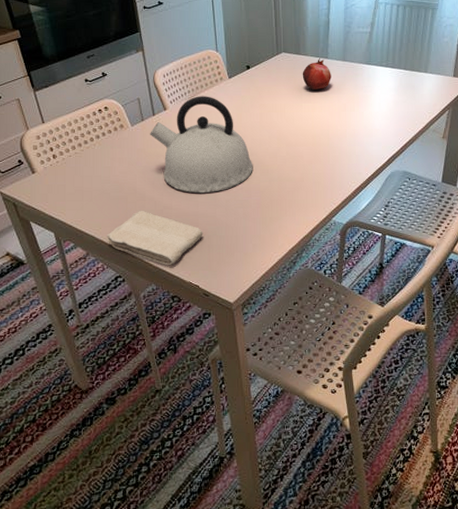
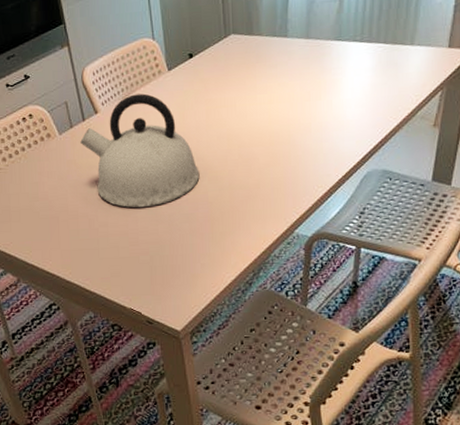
washcloth: present [106,211,203,266] -> none [37,230,144,291]
fruit: present [302,57,331,90] -> none [256,37,292,77]

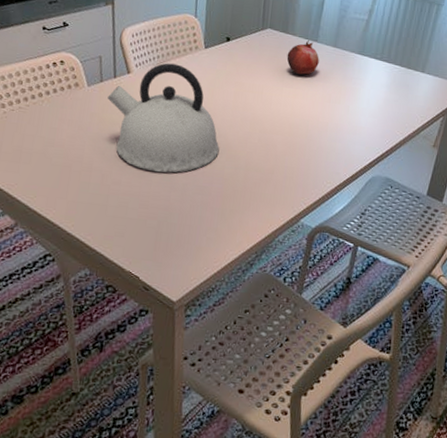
fruit: none [256,37,292,77] -> present [286,39,319,75]

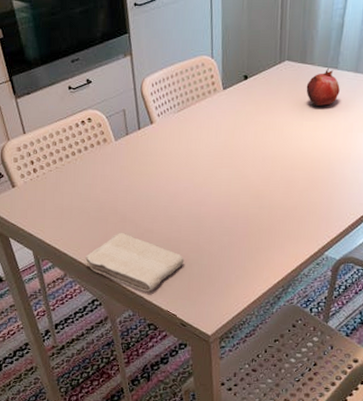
washcloth: none [39,182,153,250] -> present [84,233,185,292]
kettle: present [107,63,220,173] -> none [134,109,243,218]

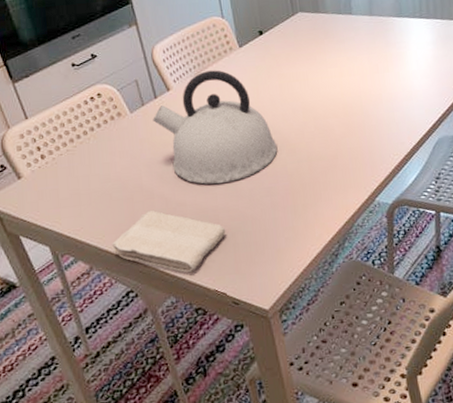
kettle: none [134,109,243,218] -> present [153,70,278,185]
fruit: present [306,68,340,106] -> none [324,14,358,52]

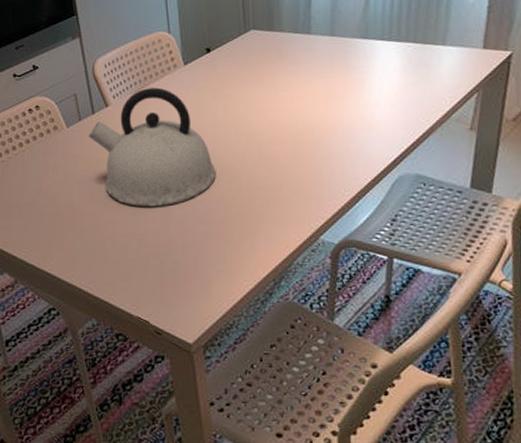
washcloth: present [111,211,226,273] -> none [37,229,154,296]

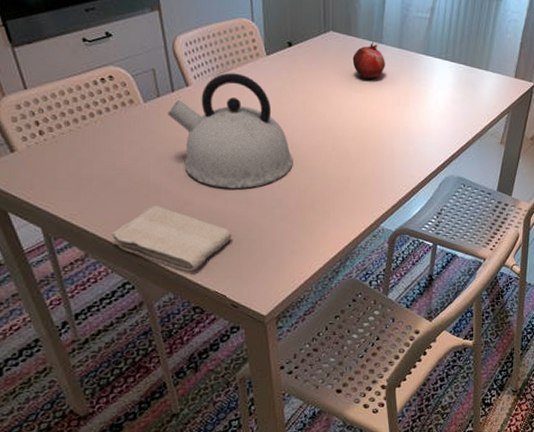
washcloth: none [37,229,154,296] -> present [110,206,232,272]
fruit: none [277,33,316,74] -> present [352,41,385,79]

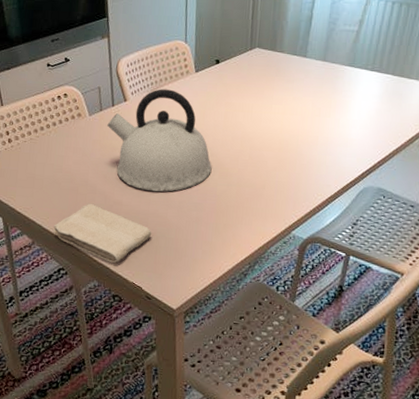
fruit: present [352,41,385,79] -> none [275,56,308,91]

